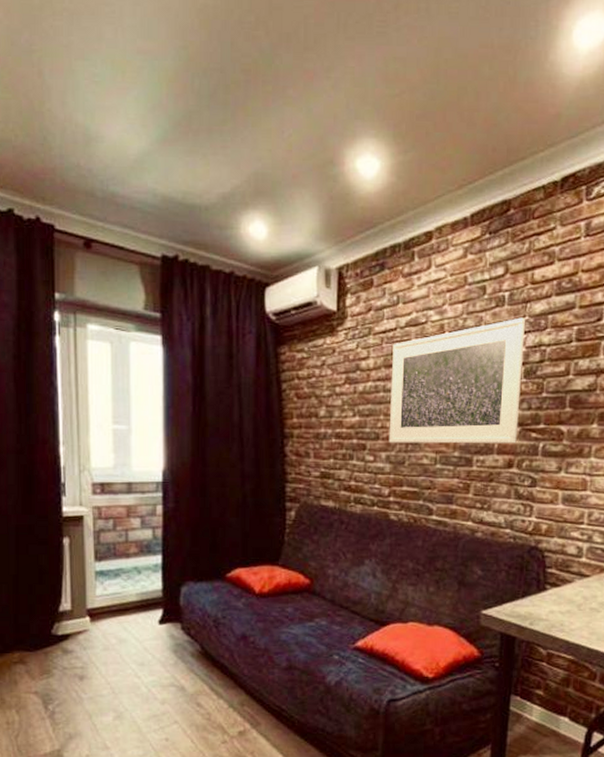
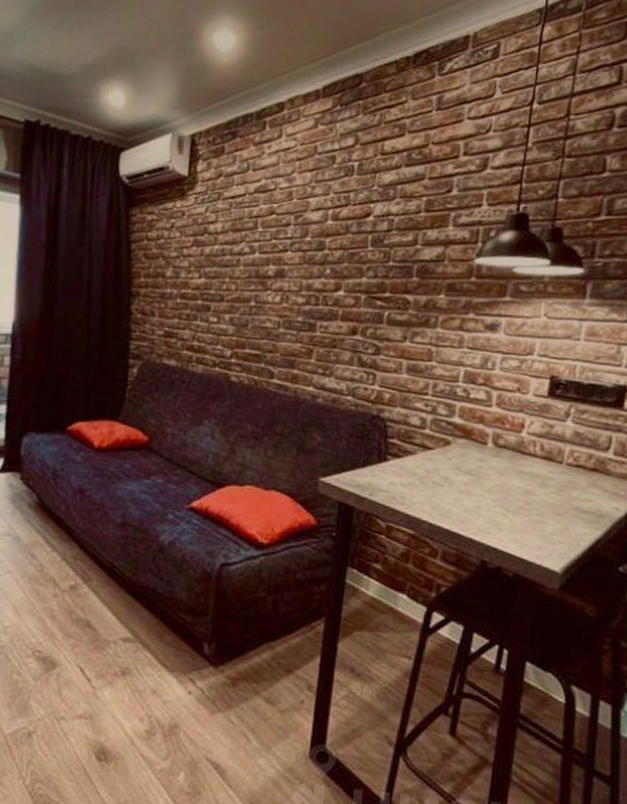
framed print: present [389,317,526,444] -> none [233,187,375,311]

